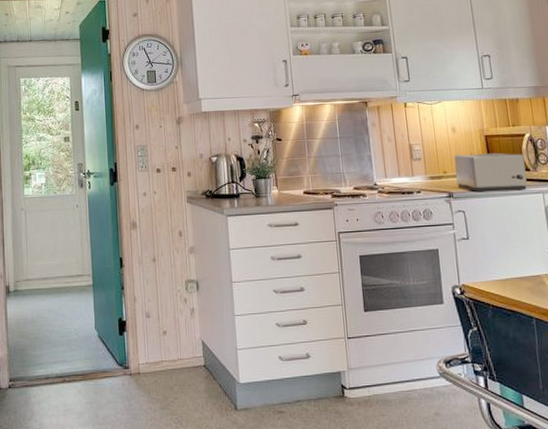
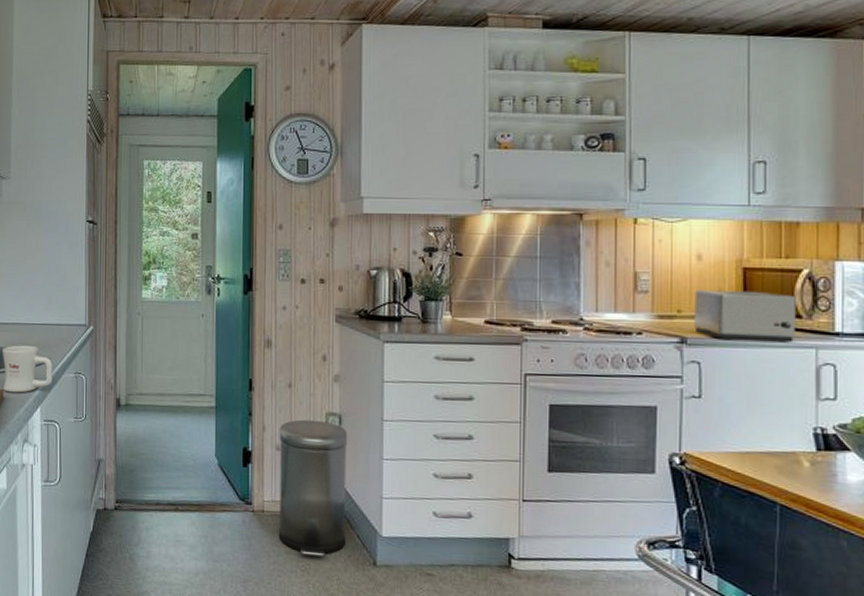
pedal bin: none [148,287,210,408] -> present [279,419,348,557]

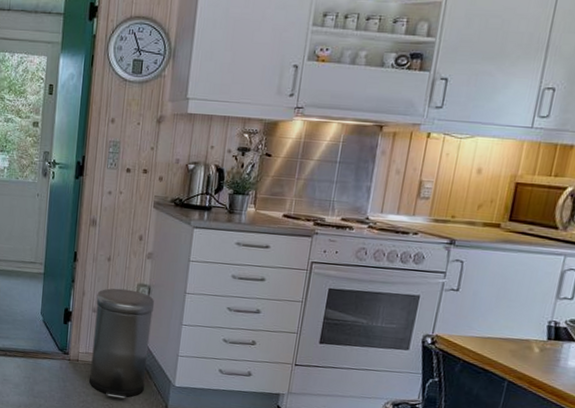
toaster: present [694,290,796,343] -> none [463,199,557,250]

